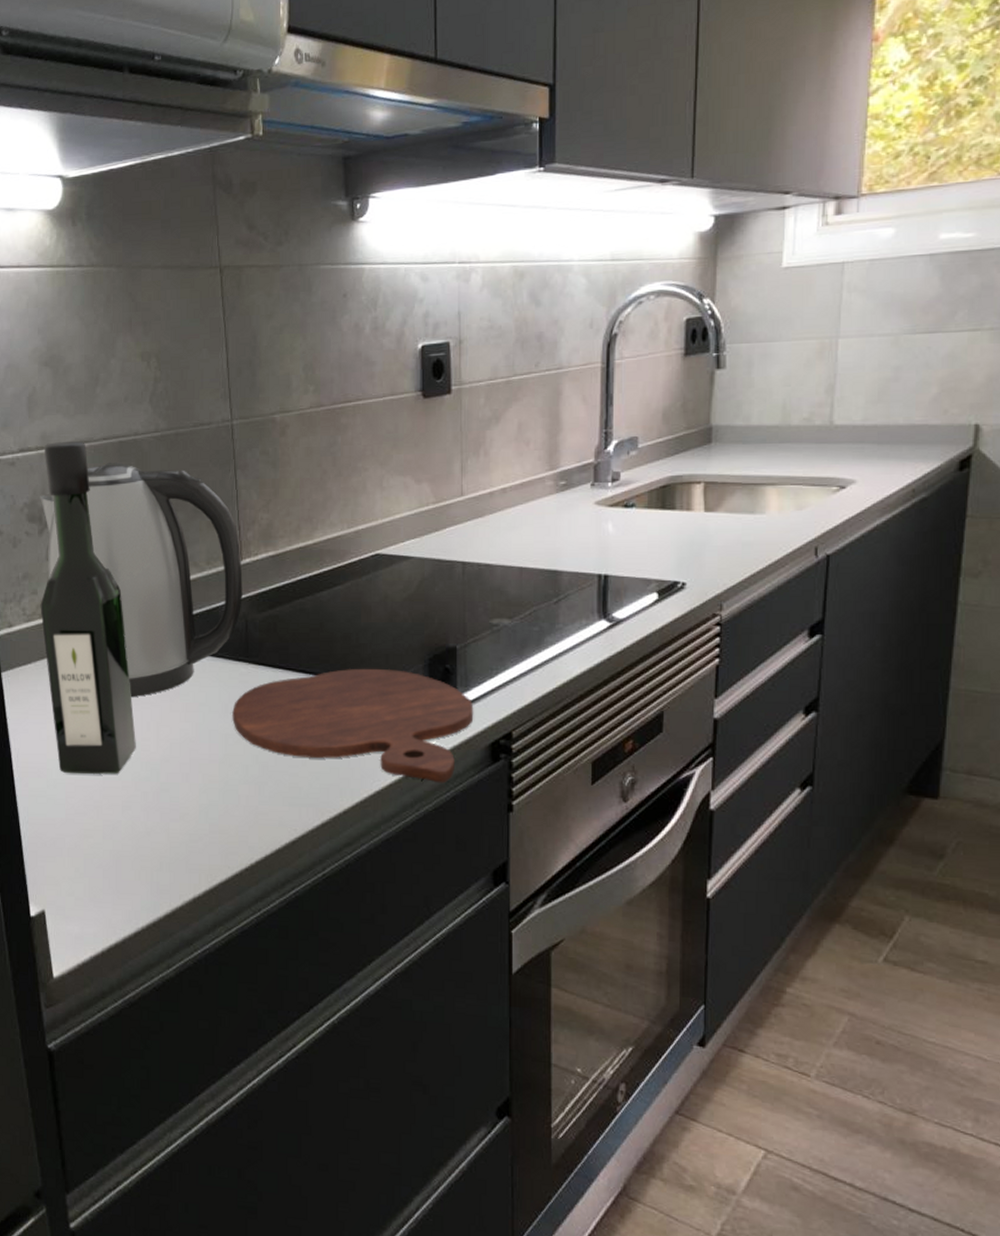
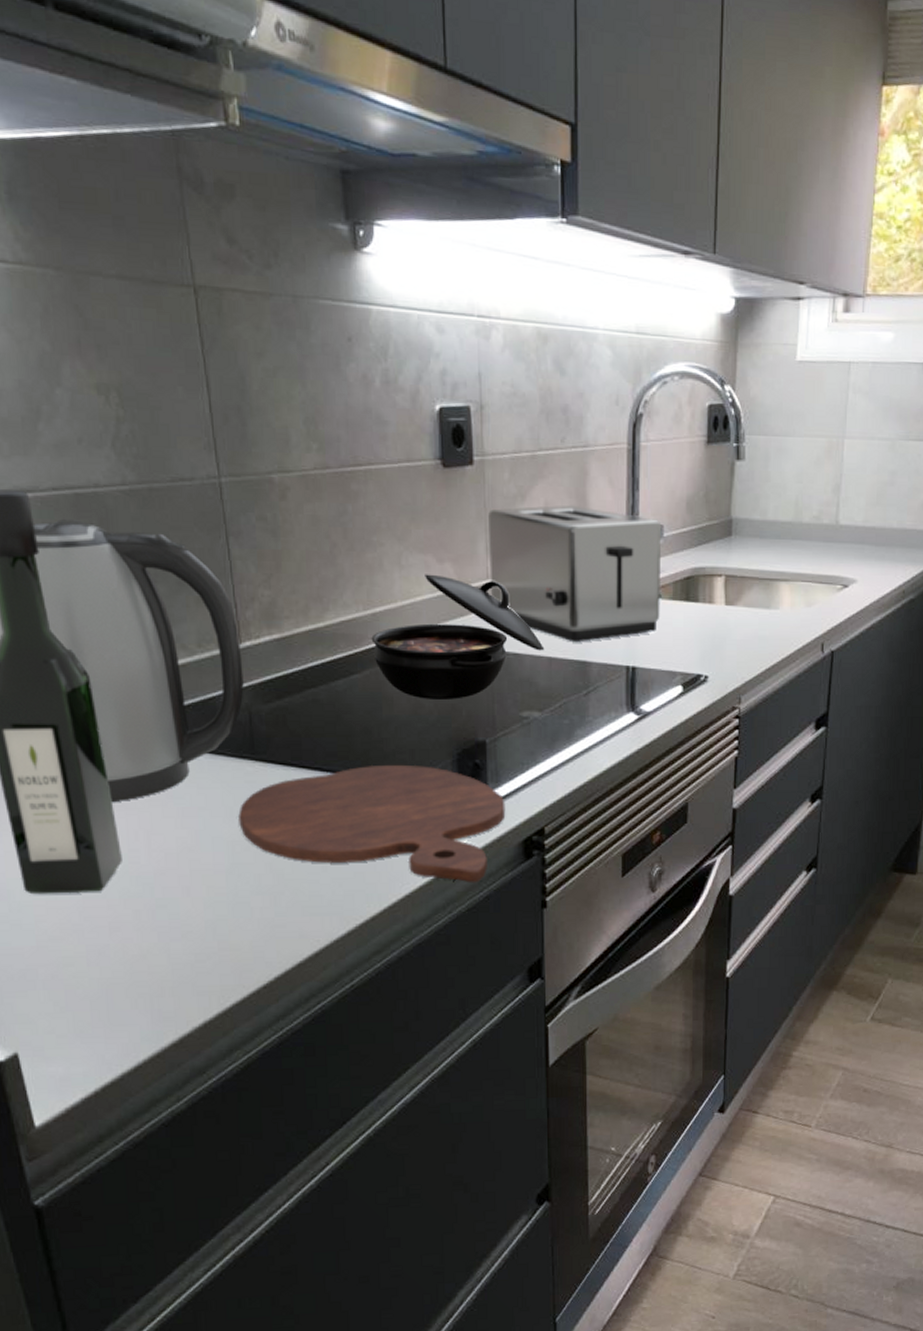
cooking pot: none [353,494,516,608] -> present [371,574,545,699]
toaster: none [464,423,636,553] -> present [488,505,662,643]

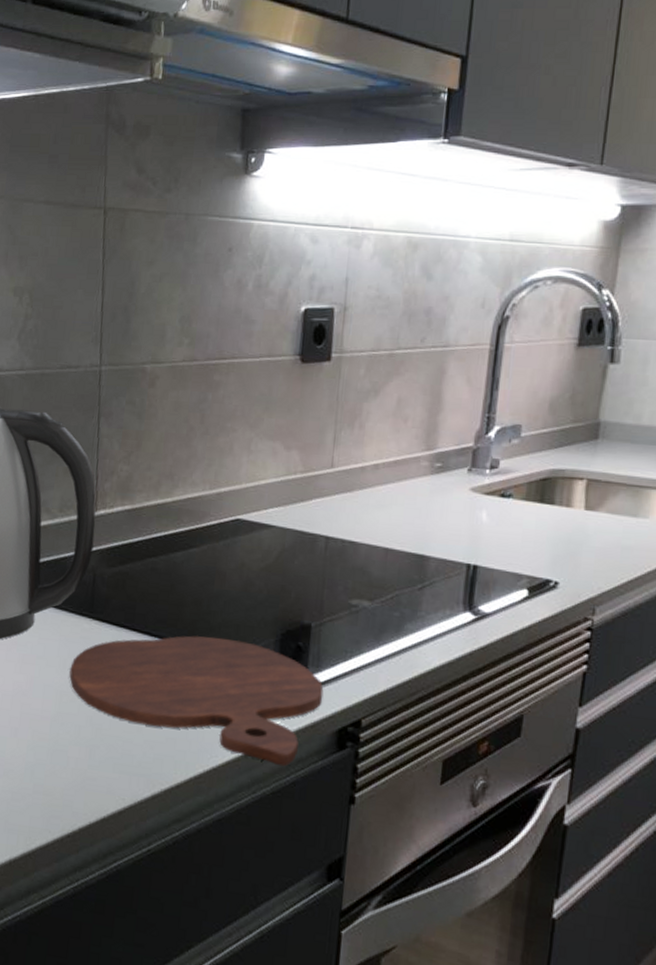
cooking pot: present [371,574,545,699] -> none [213,459,382,581]
toaster: present [488,505,662,643] -> none [333,401,520,536]

